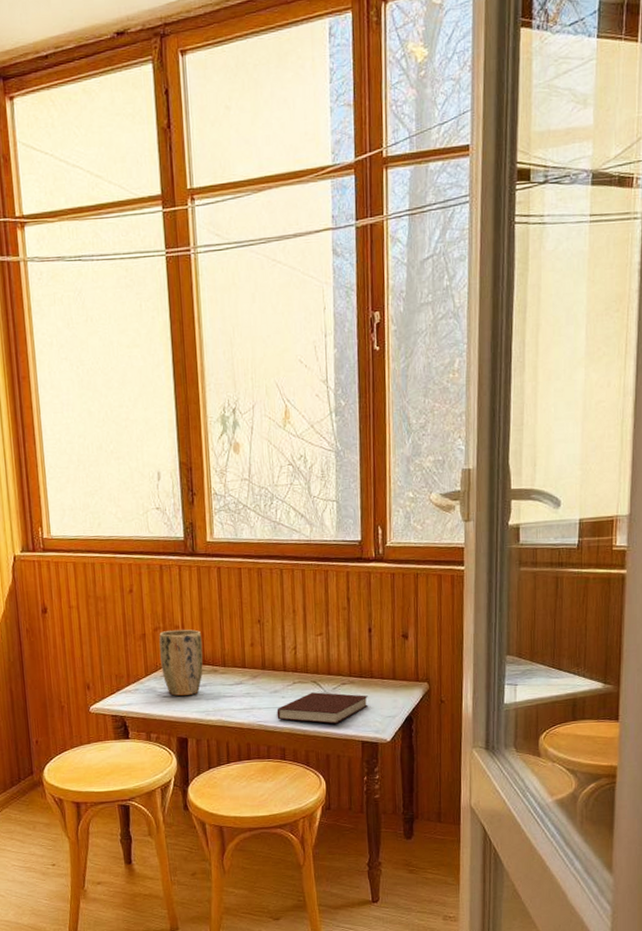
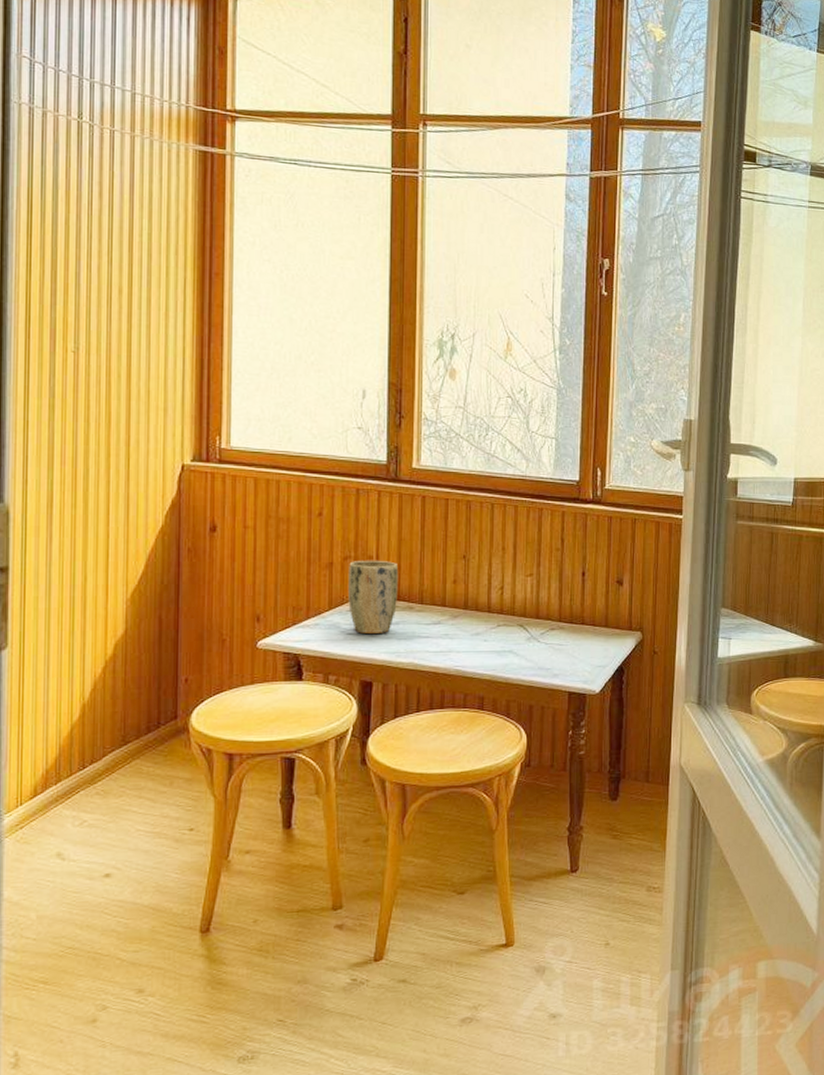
notebook: present [277,692,368,724] -> none [477,637,578,672]

